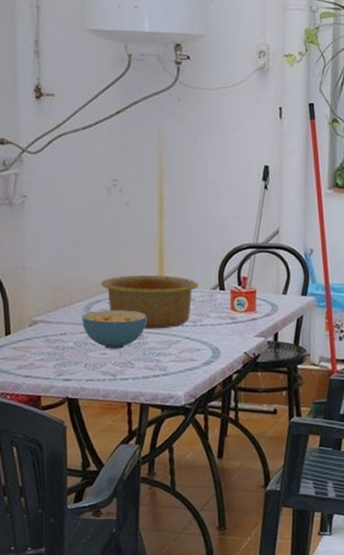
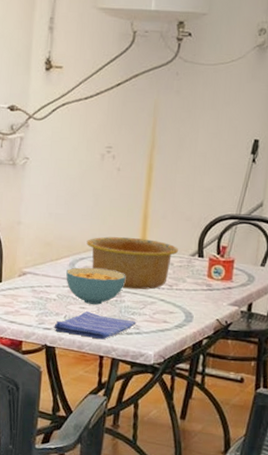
dish towel: none [73,356,163,386] -> present [53,310,137,340]

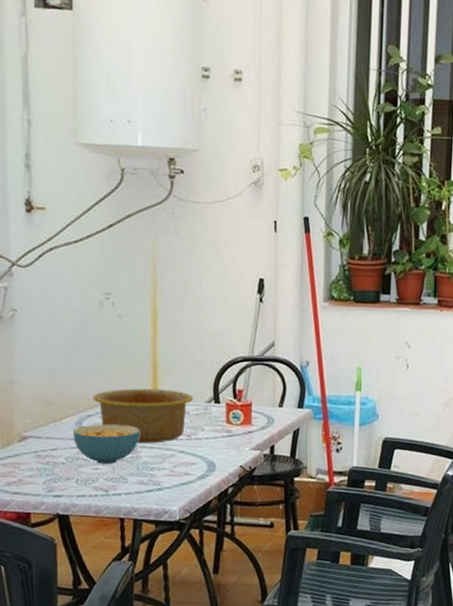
dish towel: present [53,310,137,340] -> none [64,471,157,501]

